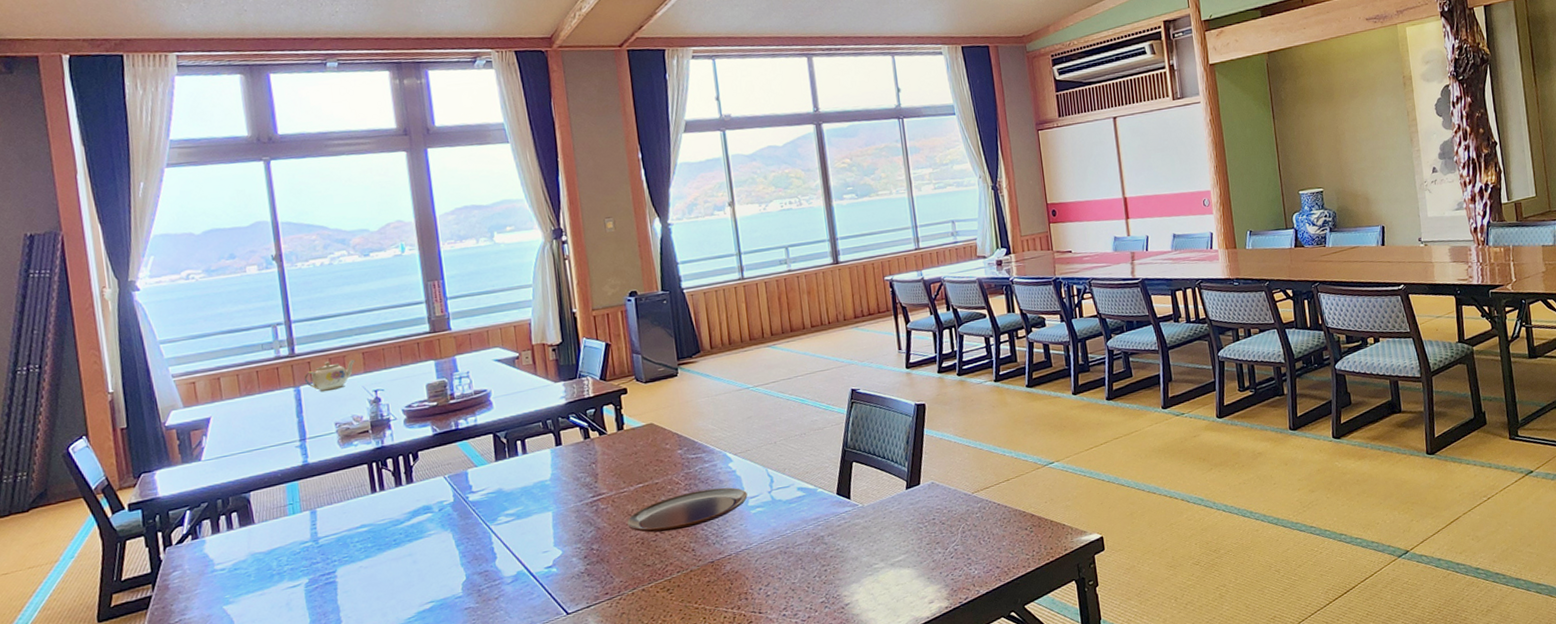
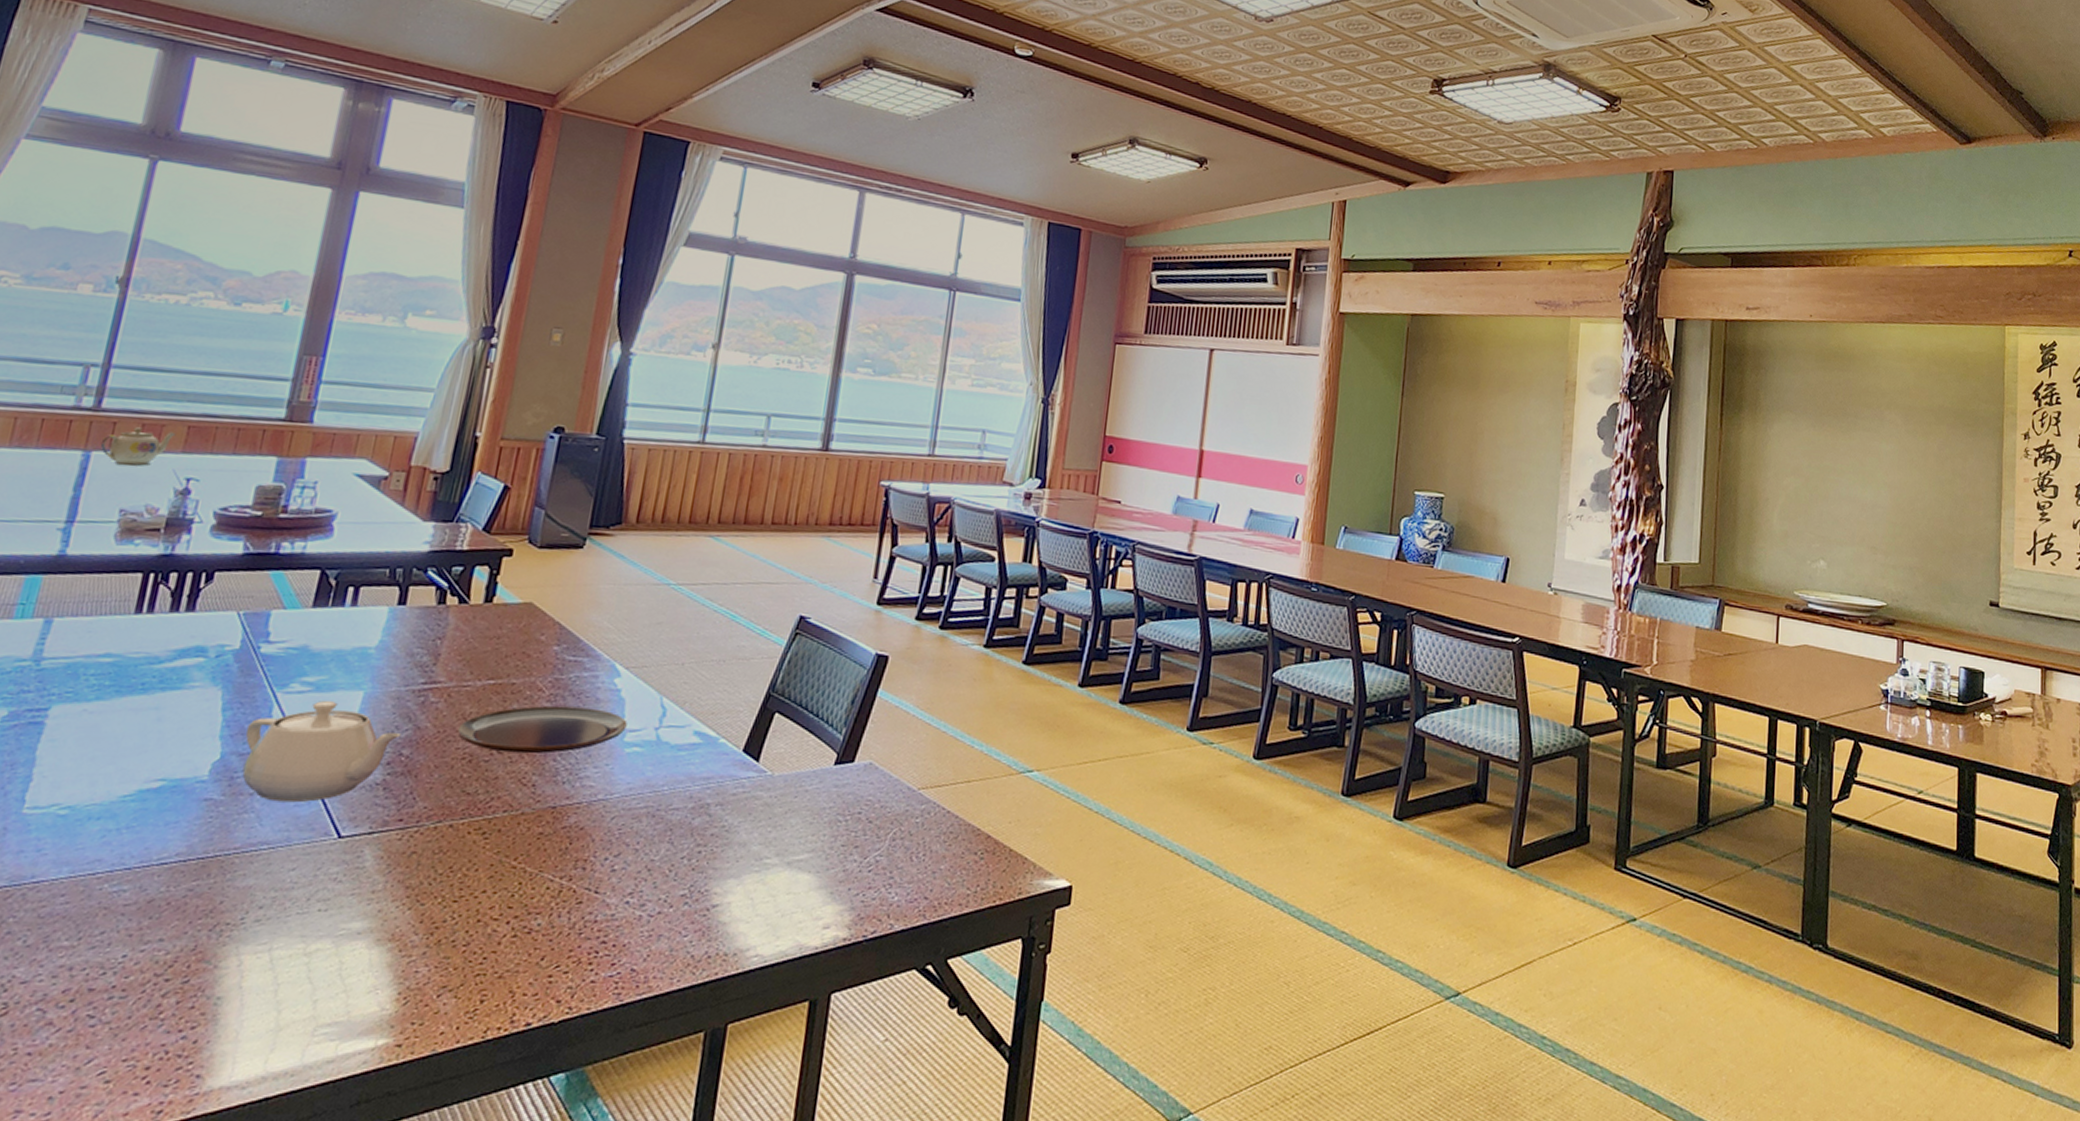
teapot: none [477,523,588,600] -> present [242,700,401,803]

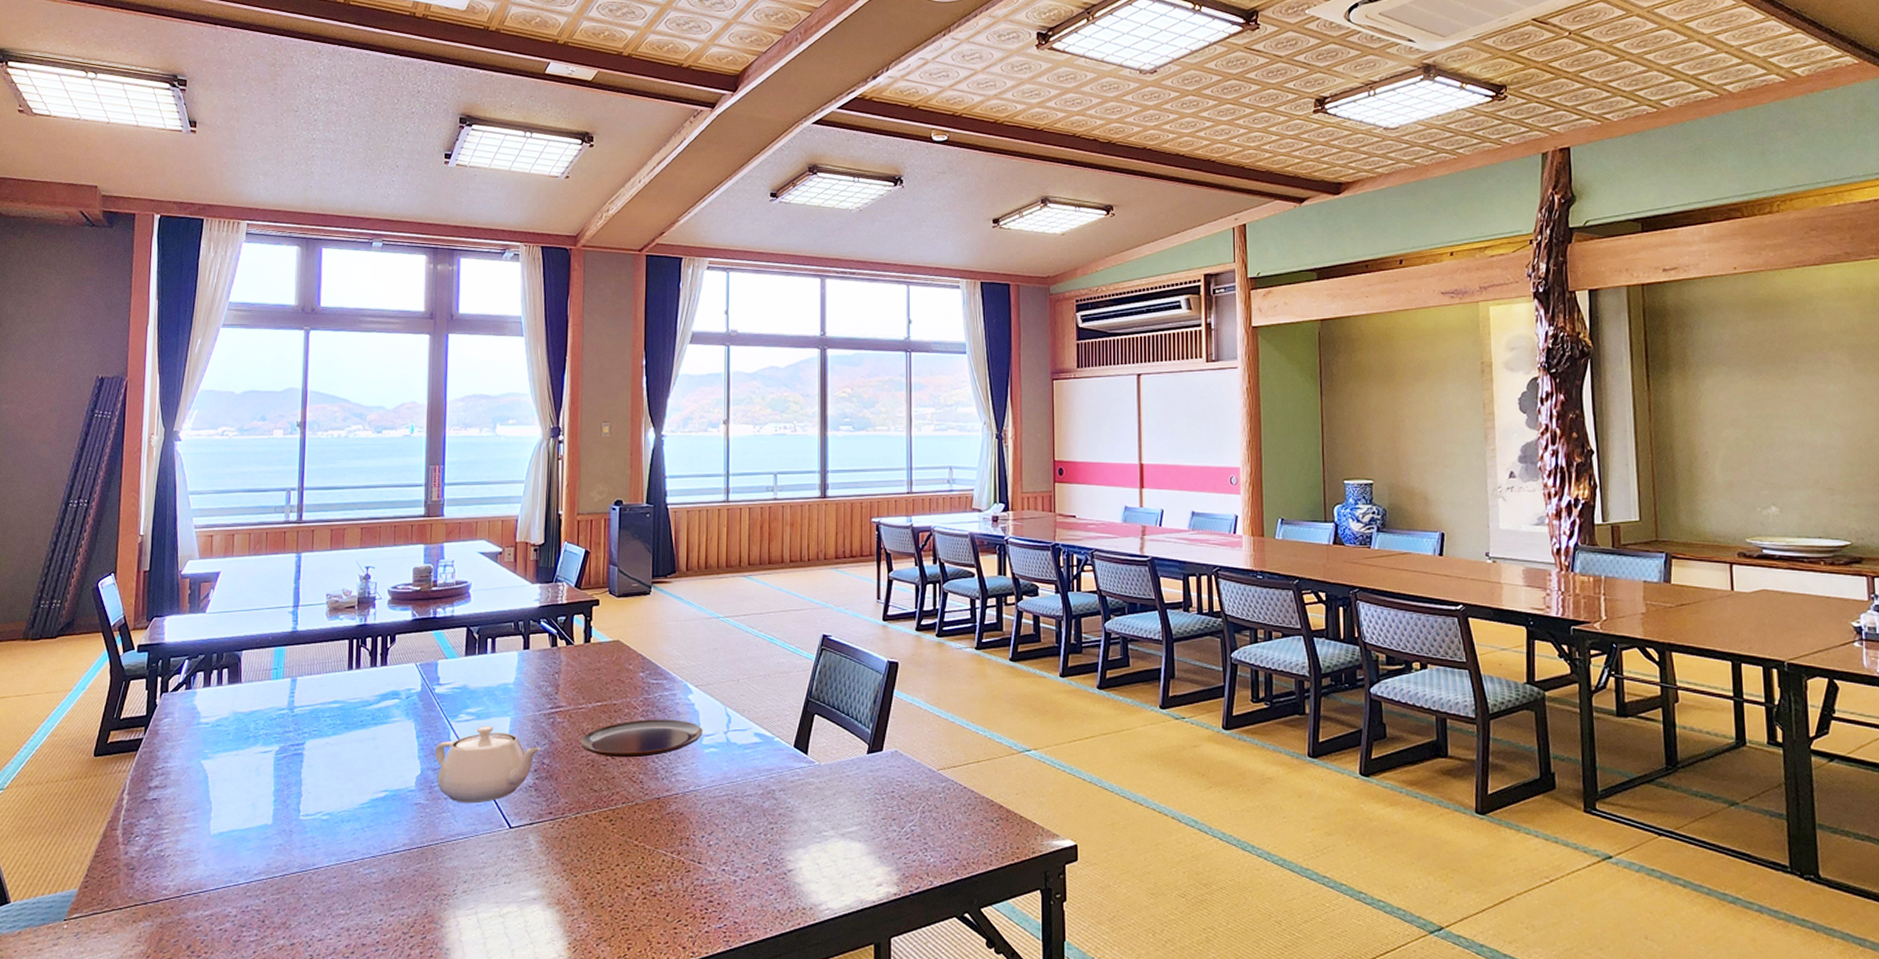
teapot: present [99,427,176,466] -> none [306,532,354,562]

